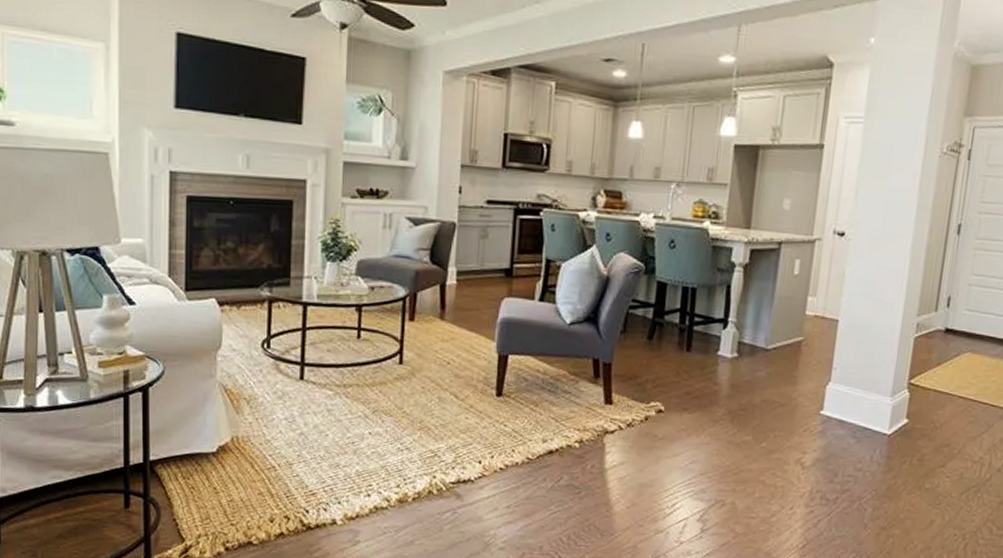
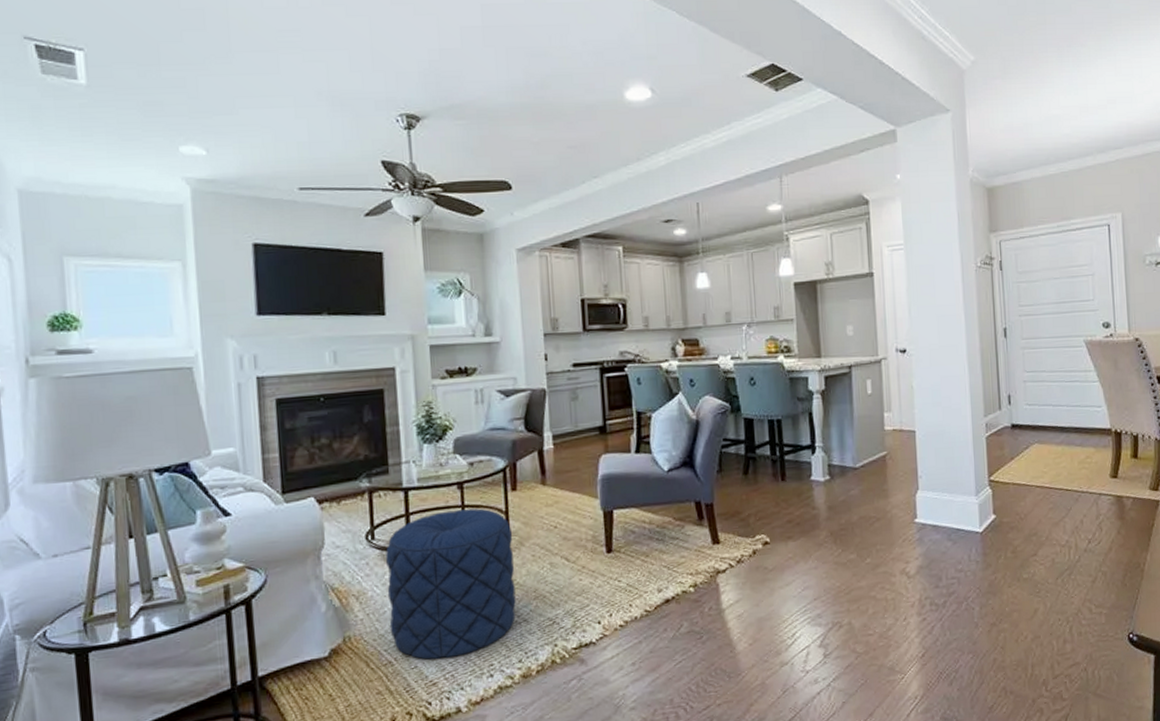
pouf: none [276,331,405,472] -> present [386,508,516,660]

